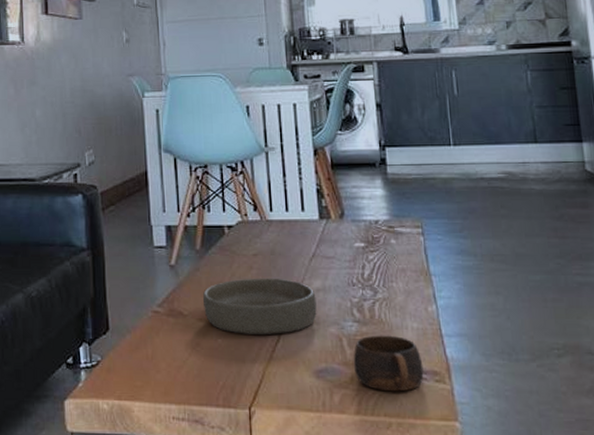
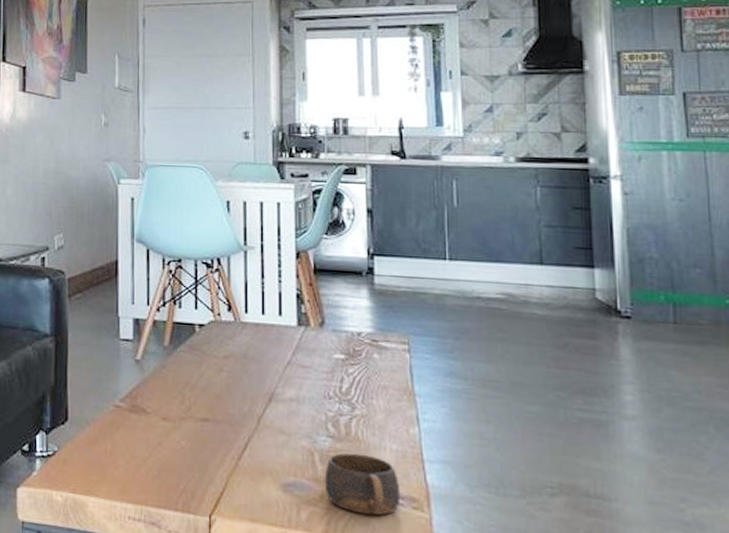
bowl: present [203,278,317,334] -> none [168,380,288,442]

